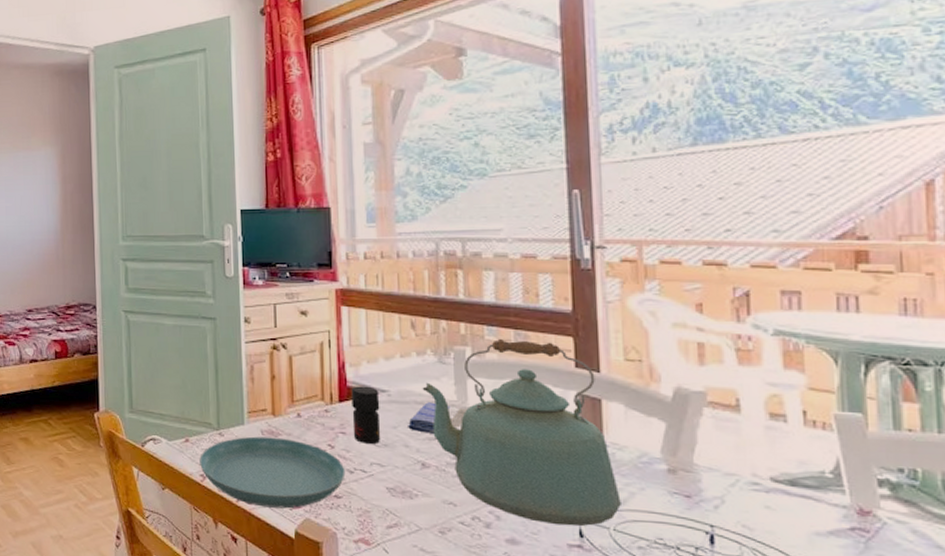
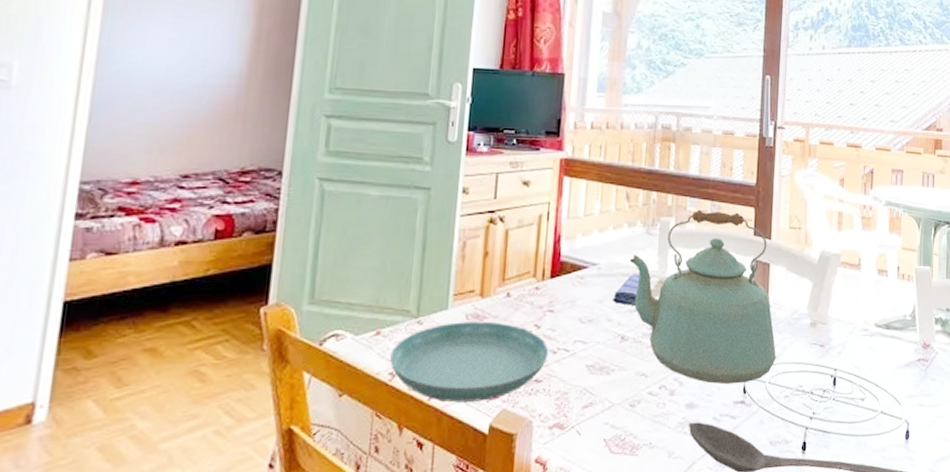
jar: present [351,386,381,444] -> none [560,260,590,320]

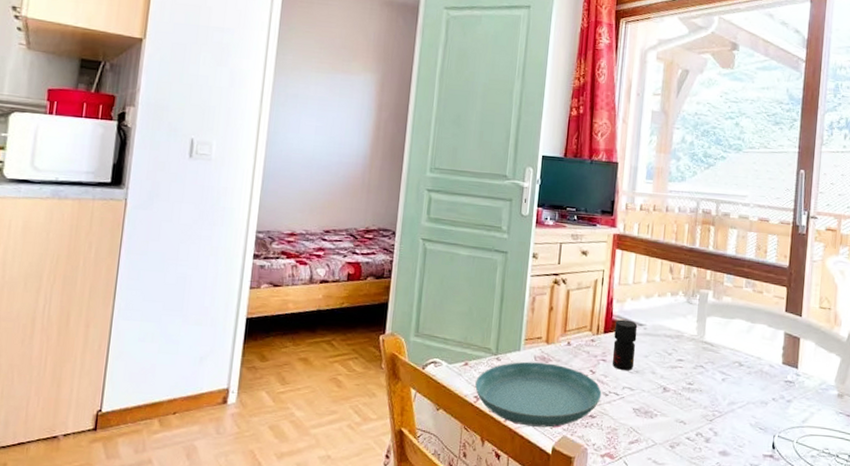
jar: none [560,260,590,320] -> present [612,319,638,370]
dish towel: present [613,274,667,306] -> none [657,336,704,363]
kettle: present [629,210,776,385] -> none [671,286,804,440]

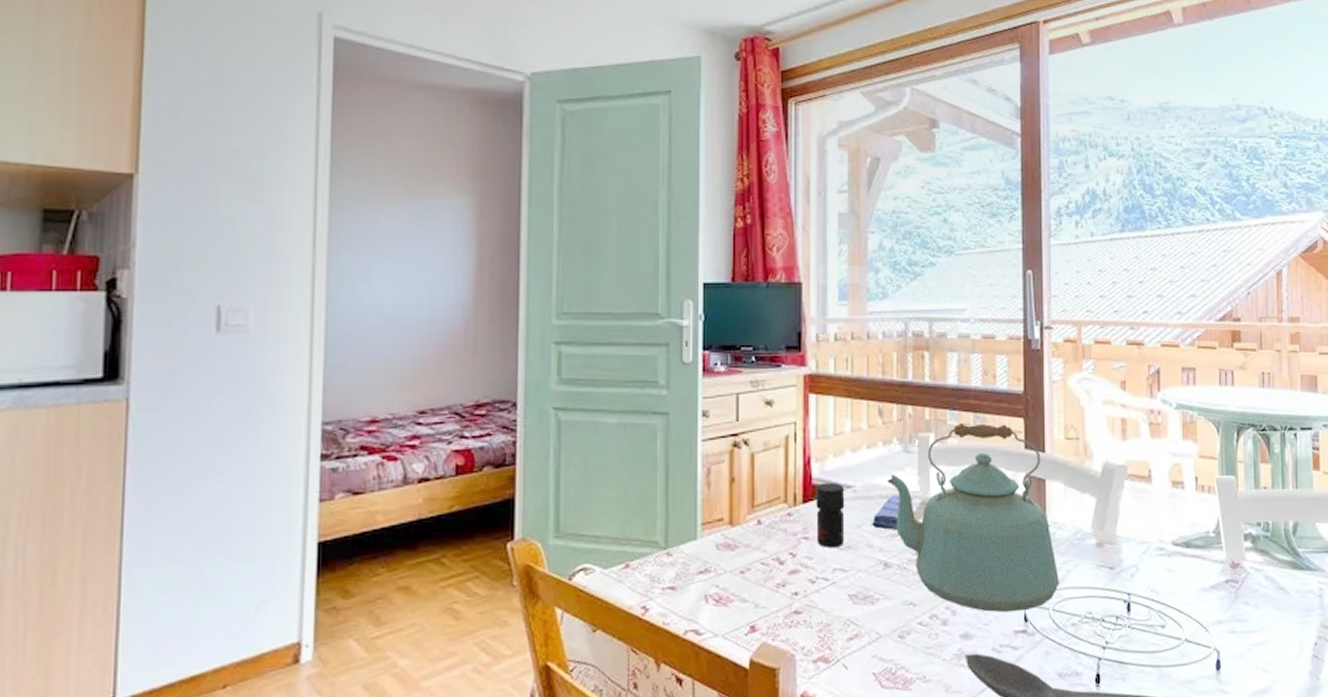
saucer: present [475,361,602,428] -> none [642,550,807,637]
dish towel: none [657,336,704,363] -> present [872,495,930,530]
kettle: none [671,286,804,440] -> present [887,424,1059,613]

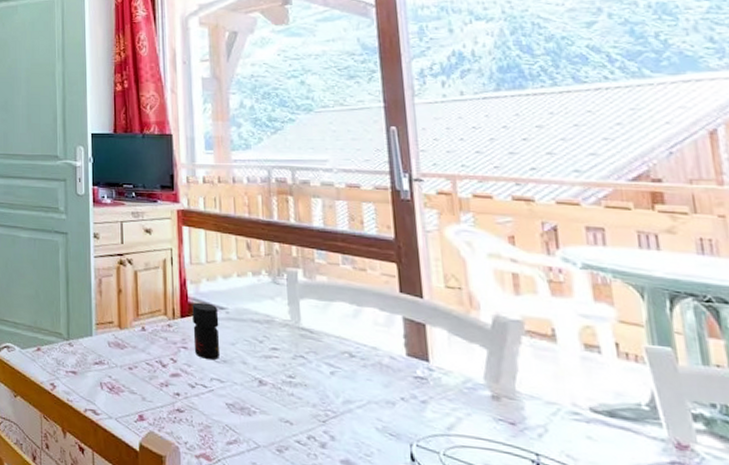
dish towel: present [872,495,930,530] -> none [245,321,301,352]
kettle: present [887,424,1059,613] -> none [258,263,449,450]

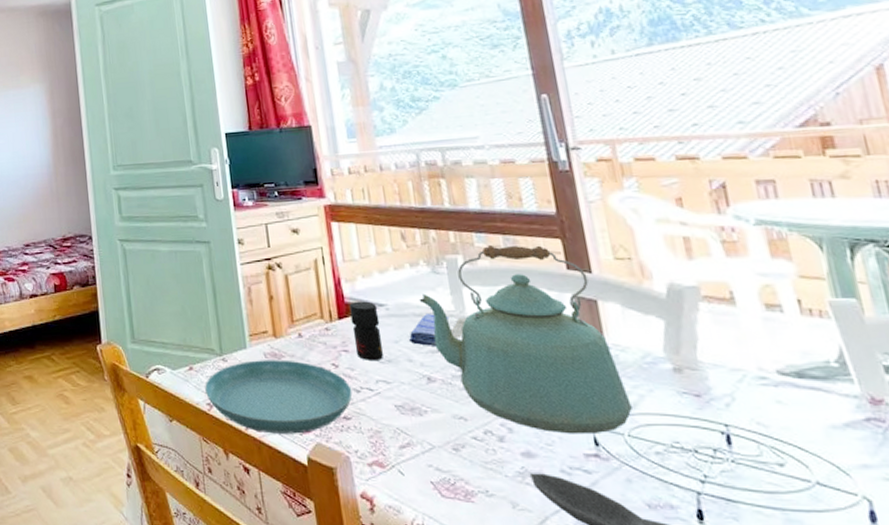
saucer: none [50,348,187,421] -> present [205,360,353,434]
dish towel: none [245,321,301,352] -> present [409,314,467,346]
kettle: none [258,263,449,450] -> present [419,245,632,435]

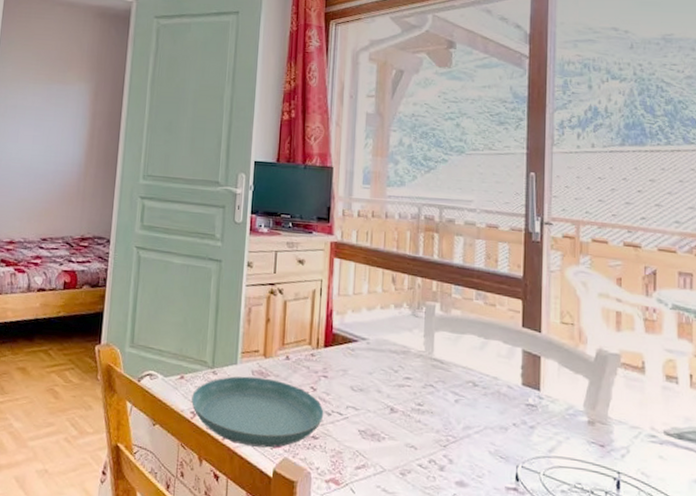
jar: present [349,301,384,360] -> none [333,333,360,388]
dish towel: present [409,314,467,346] -> none [382,351,433,381]
kettle: present [419,245,632,435] -> none [396,298,550,471]

